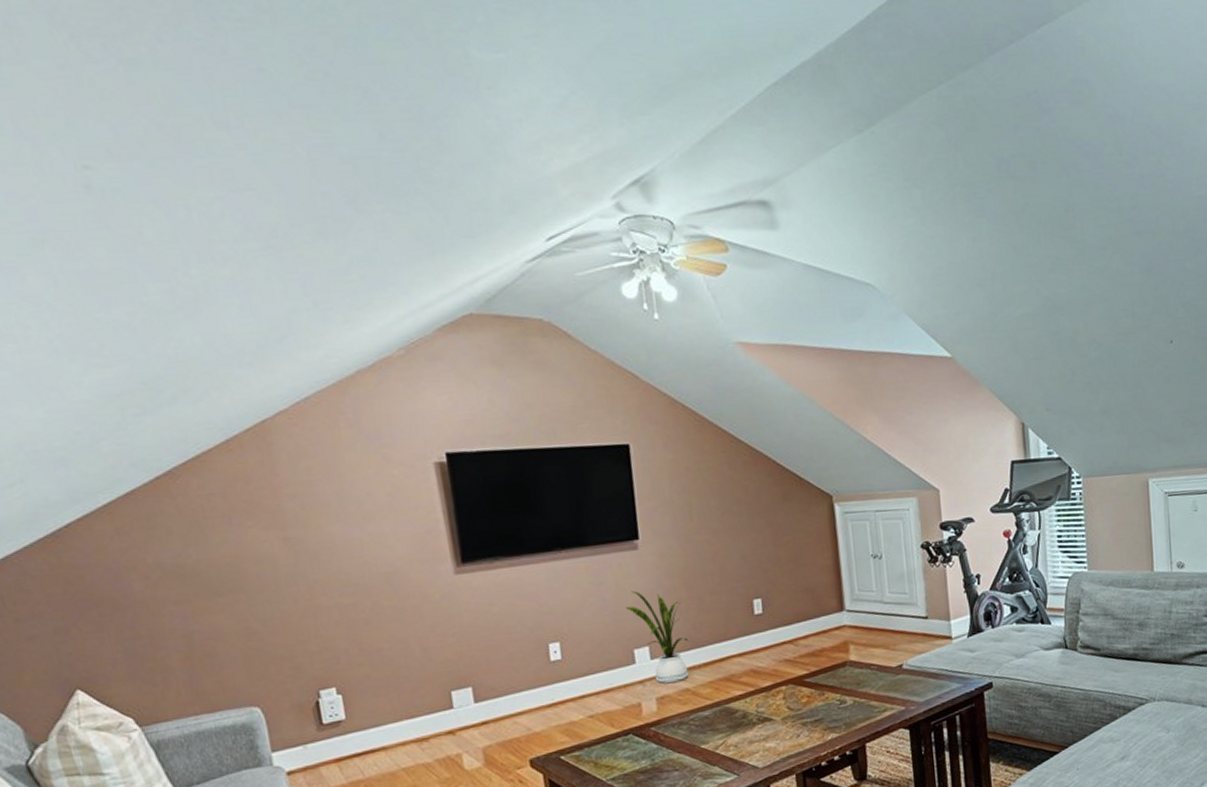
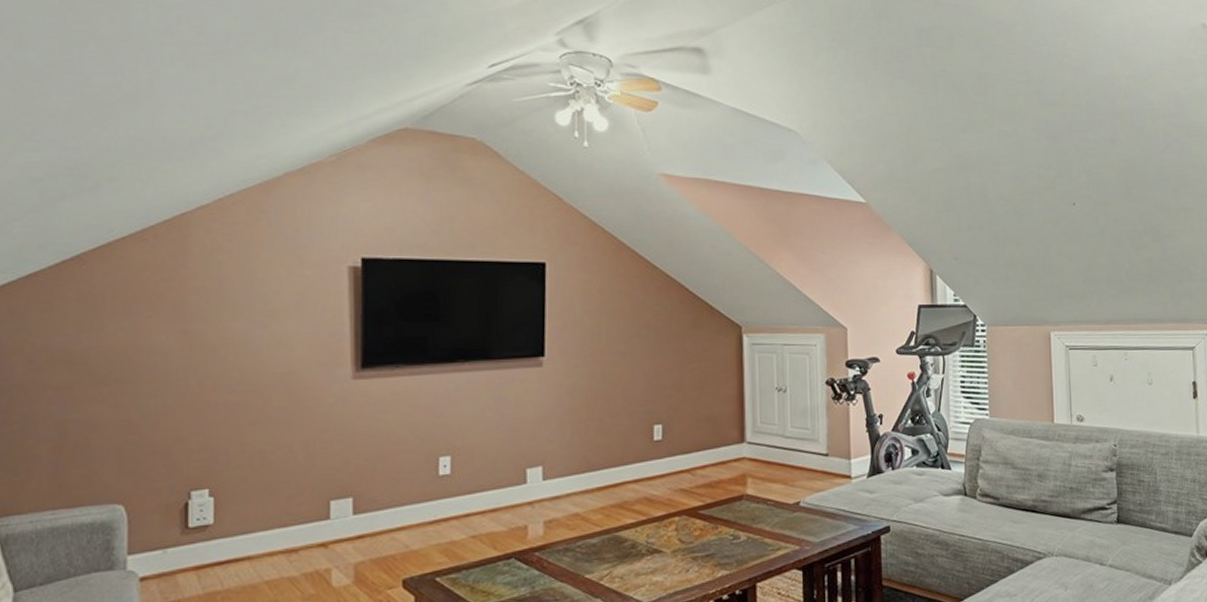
house plant: present [625,591,689,683] -> none [523,408,584,506]

